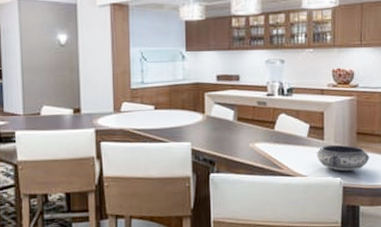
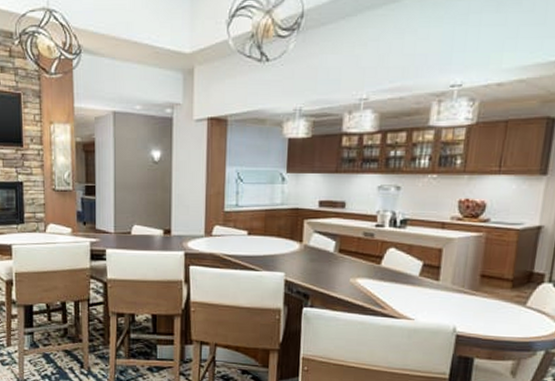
bowl: present [317,145,371,172] -> none [428,287,495,319]

